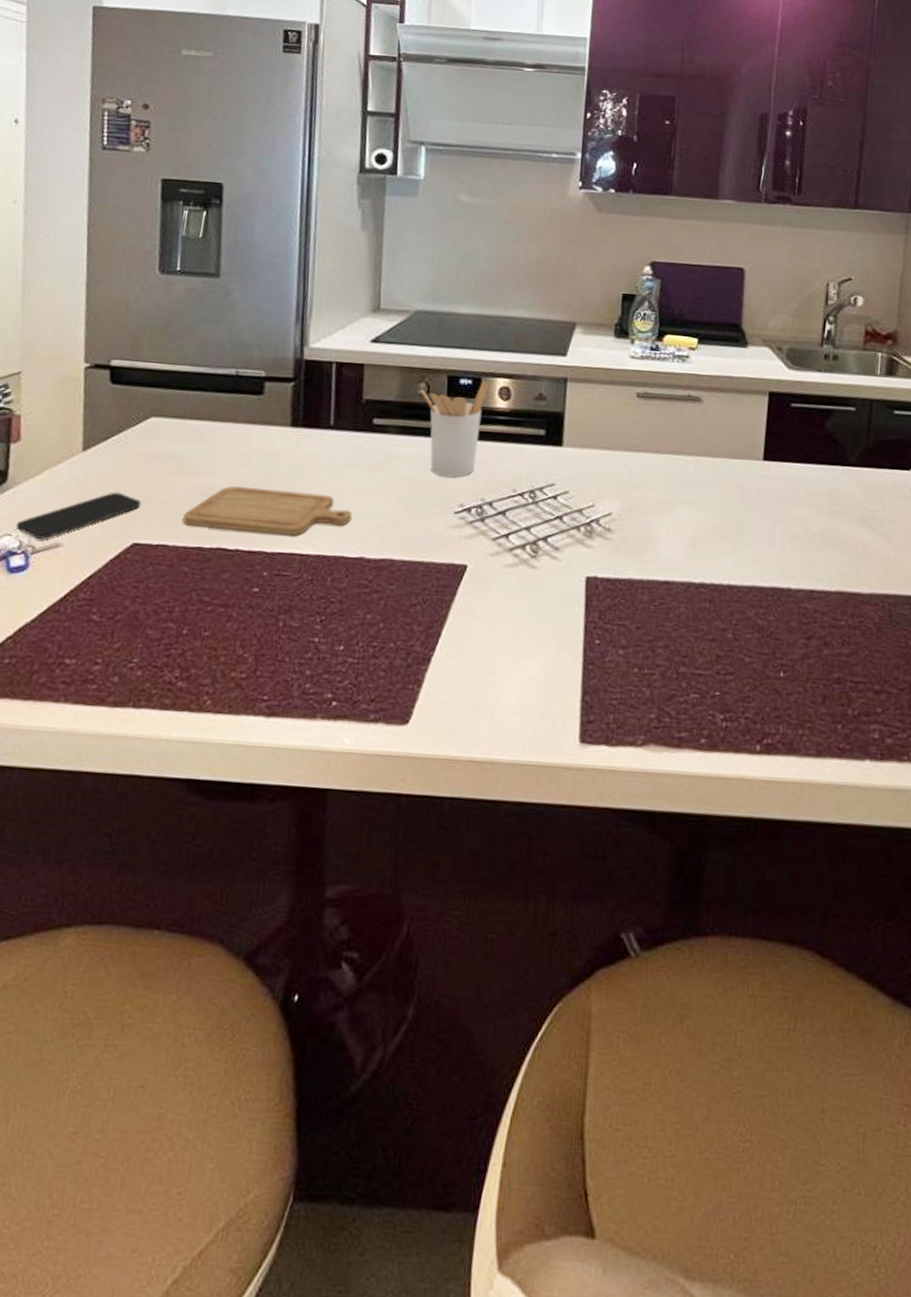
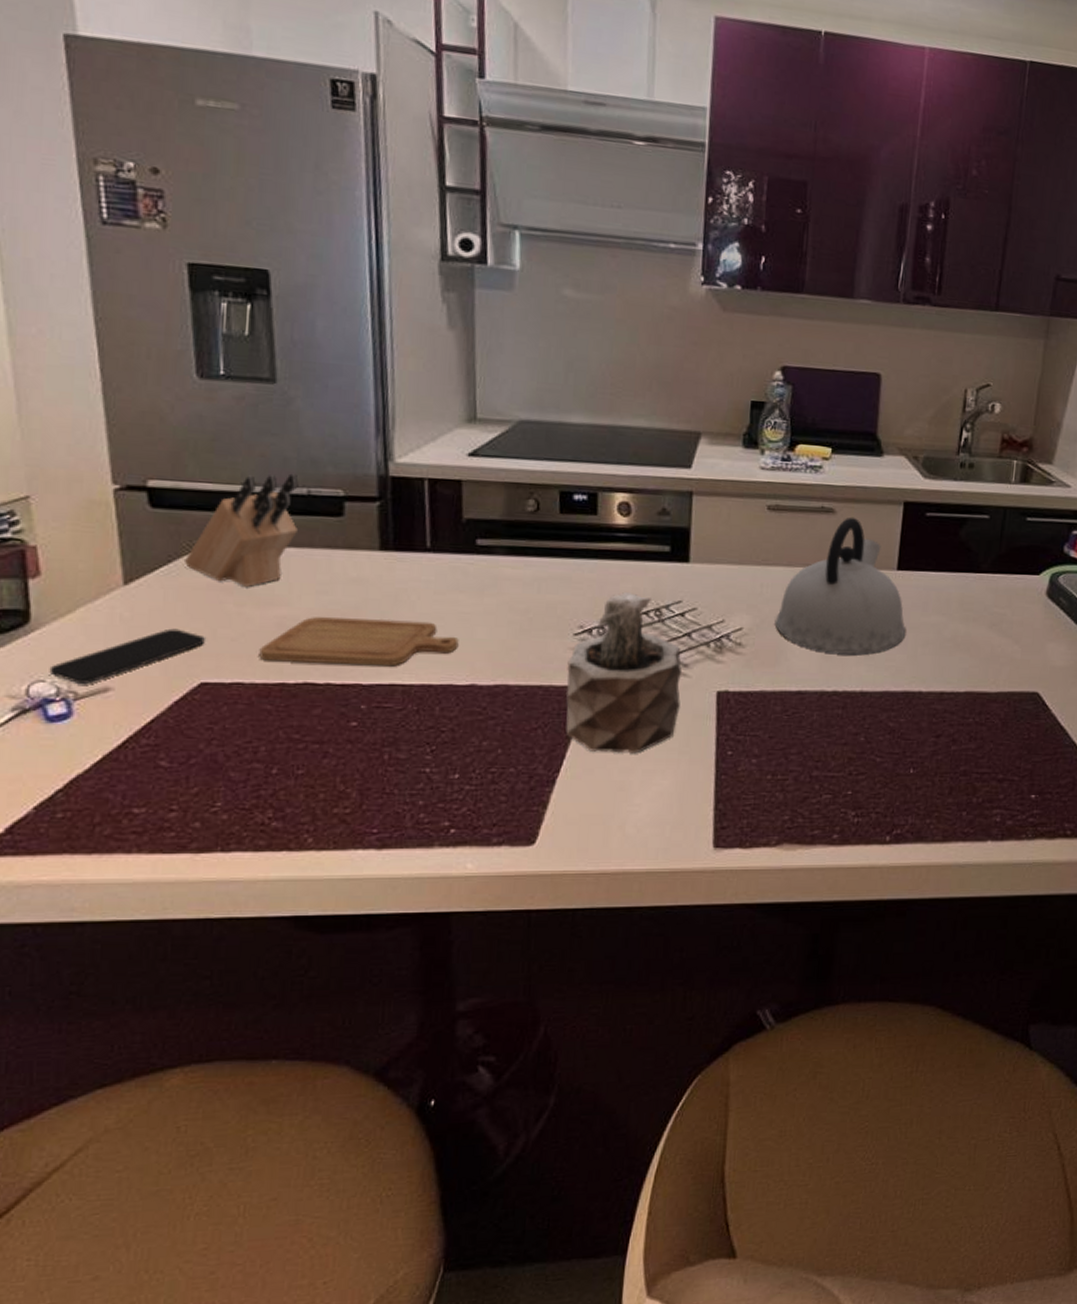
knife block: none [132,356,230,457] -> present [185,473,299,587]
utensil holder: present [420,382,489,478] -> none [529,497,607,599]
succulent plant: none [442,473,553,636] -> present [566,592,682,754]
kettle: none [643,406,774,546] -> present [775,517,906,654]

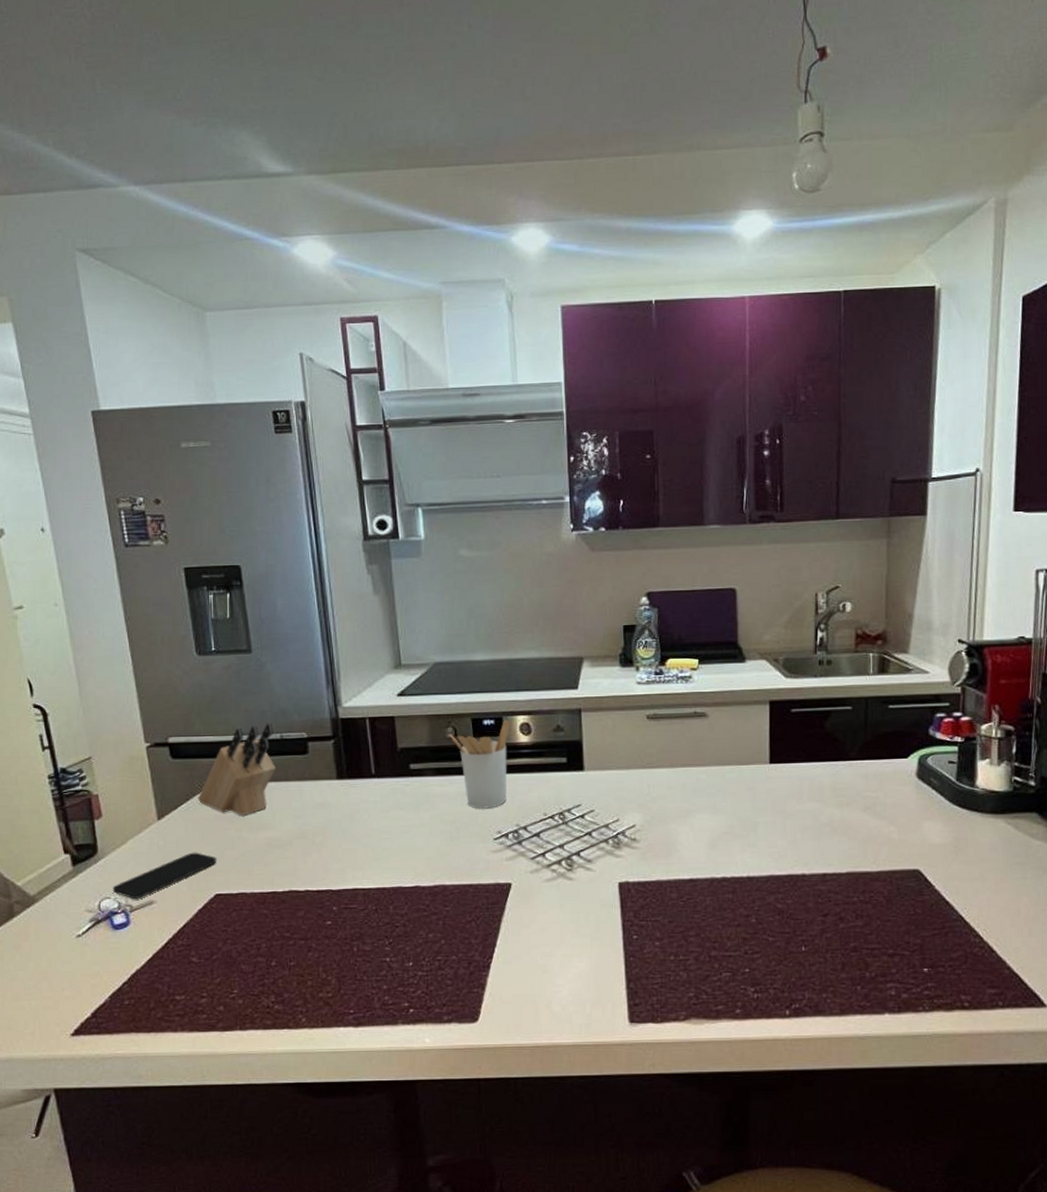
chopping board: present [259,617,459,667] -> none [255,835,403,875]
utensil holder: none [529,497,607,599] -> present [449,720,510,809]
succulent plant: present [566,592,682,754] -> none [491,800,588,940]
kettle: present [775,517,906,654] -> none [663,719,784,843]

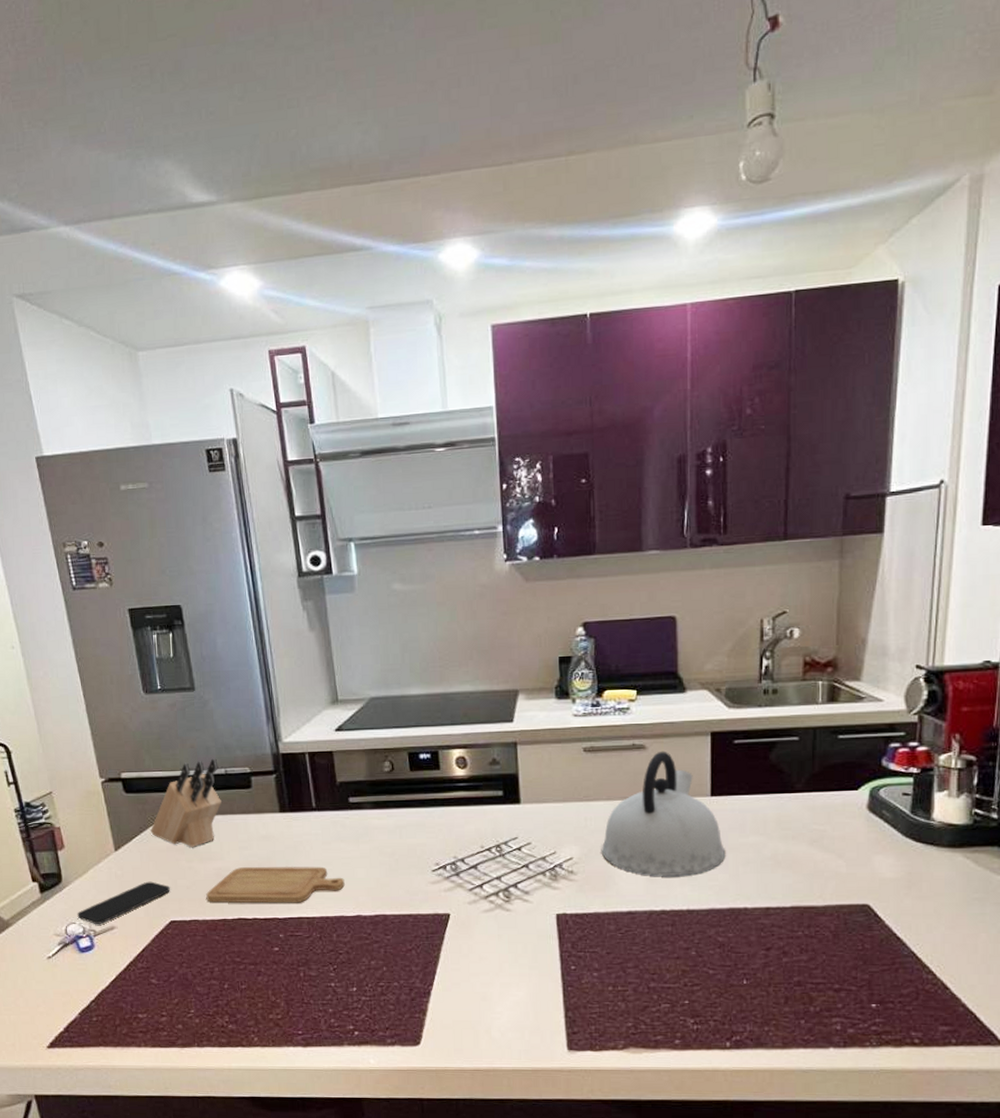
chopping board: none [255,835,403,875] -> present [206,866,345,904]
utensil holder: present [449,720,510,809] -> none [386,754,446,841]
kettle: none [663,719,784,843] -> present [601,751,726,876]

